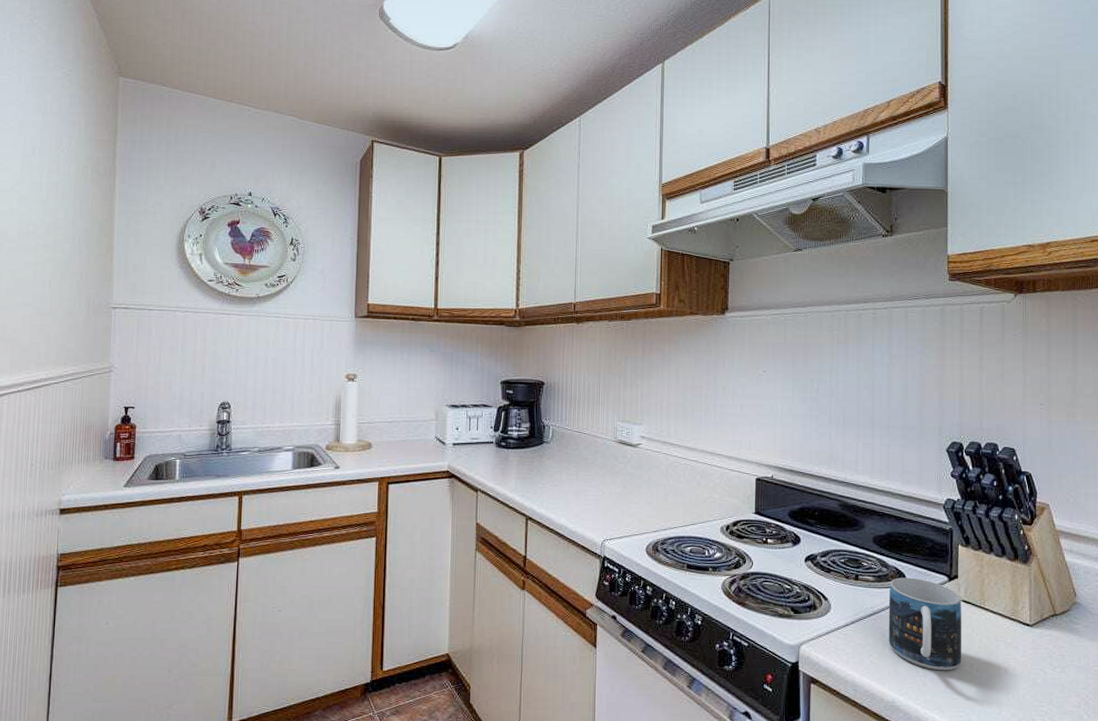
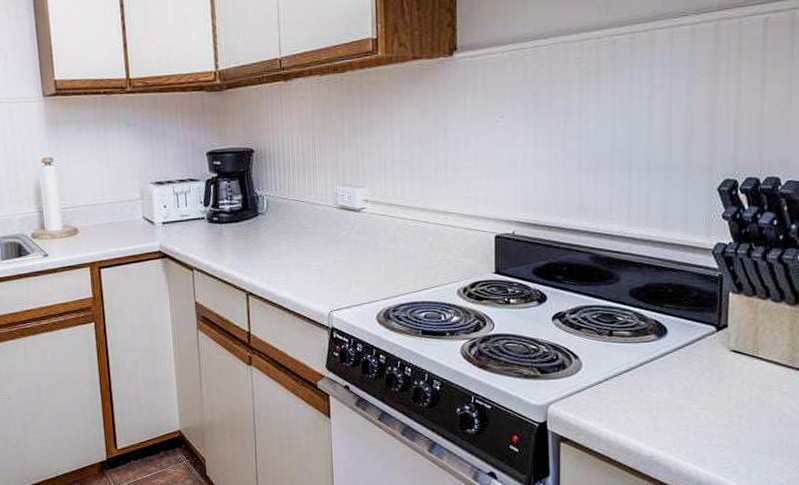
mug: present [888,577,962,671] -> none [646,330,731,424]

